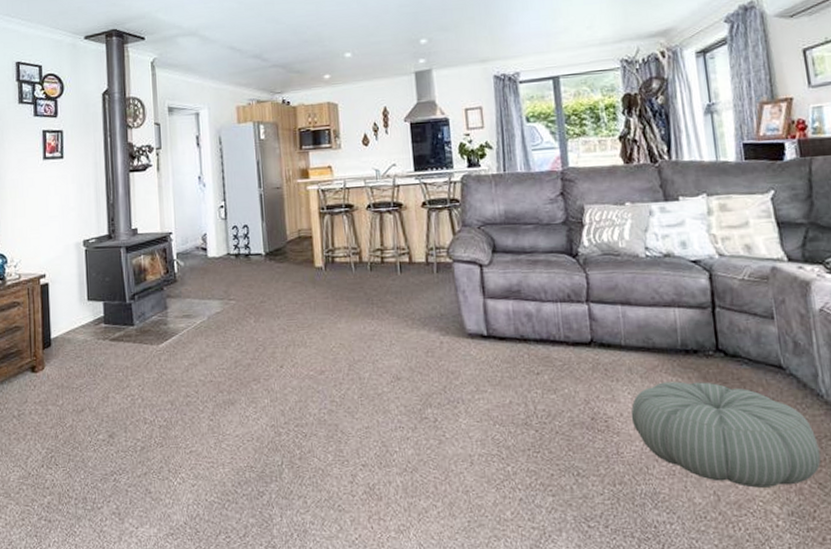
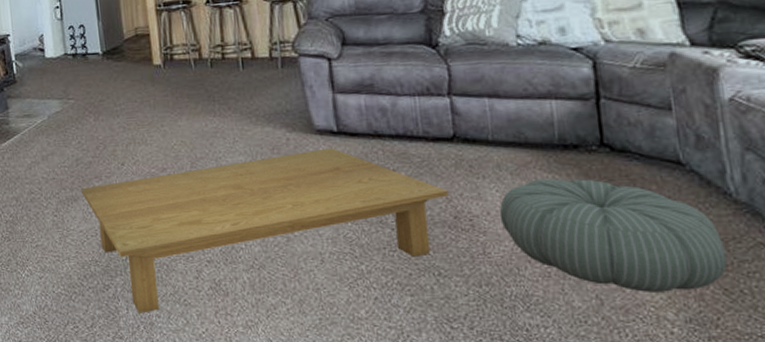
coffee table: none [239,351,587,521] -> present [81,148,449,313]

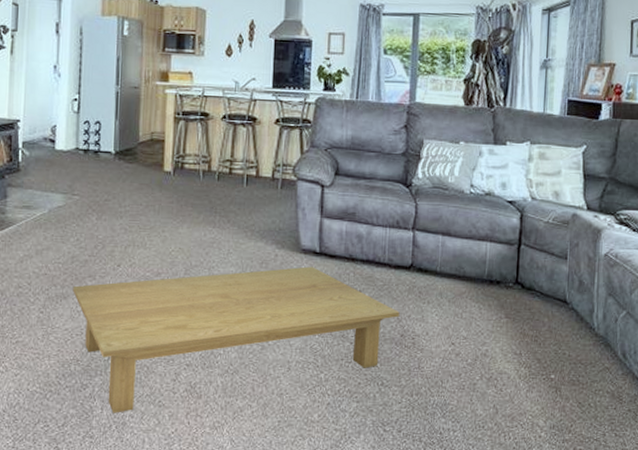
pouf: present [499,178,728,292] -> none [435,307,585,404]

